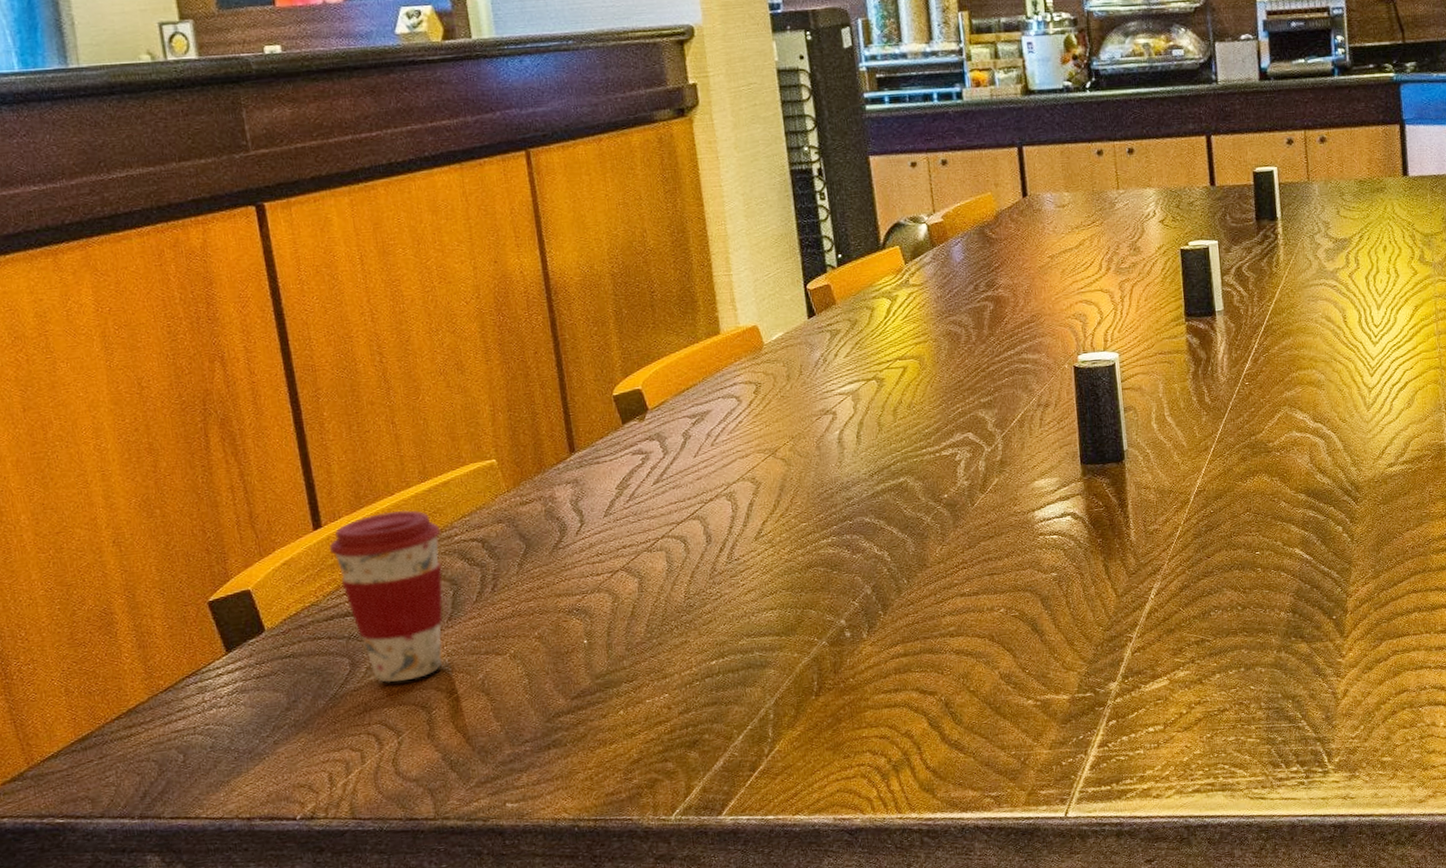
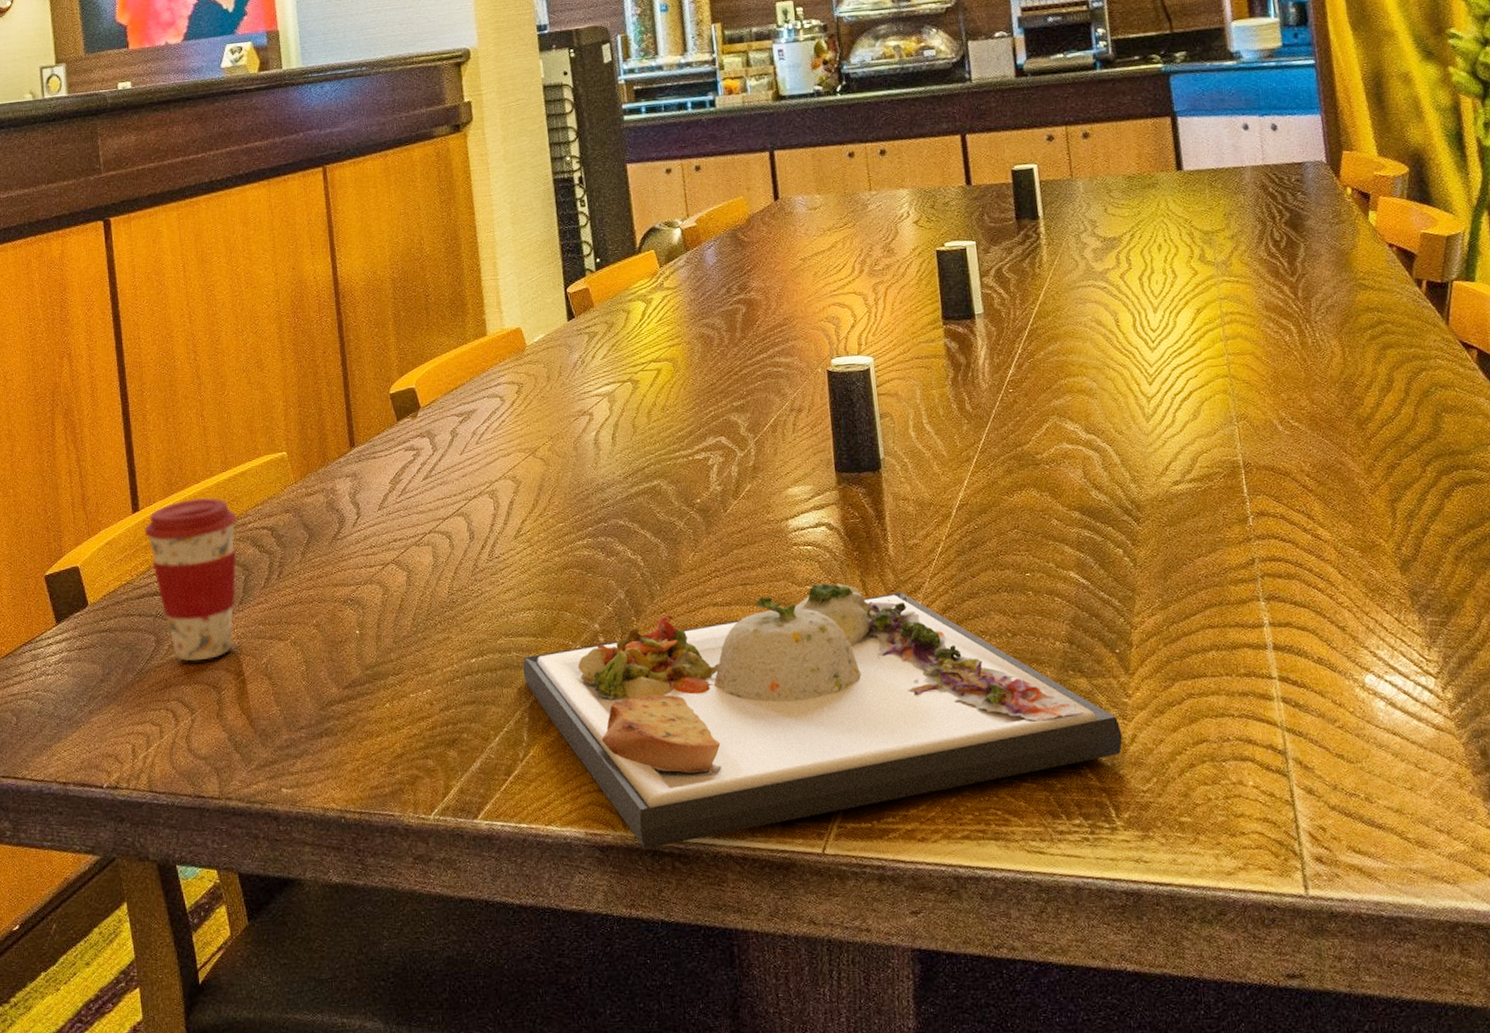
dinner plate: none [766,569,1336,829] -> present [523,583,1123,850]

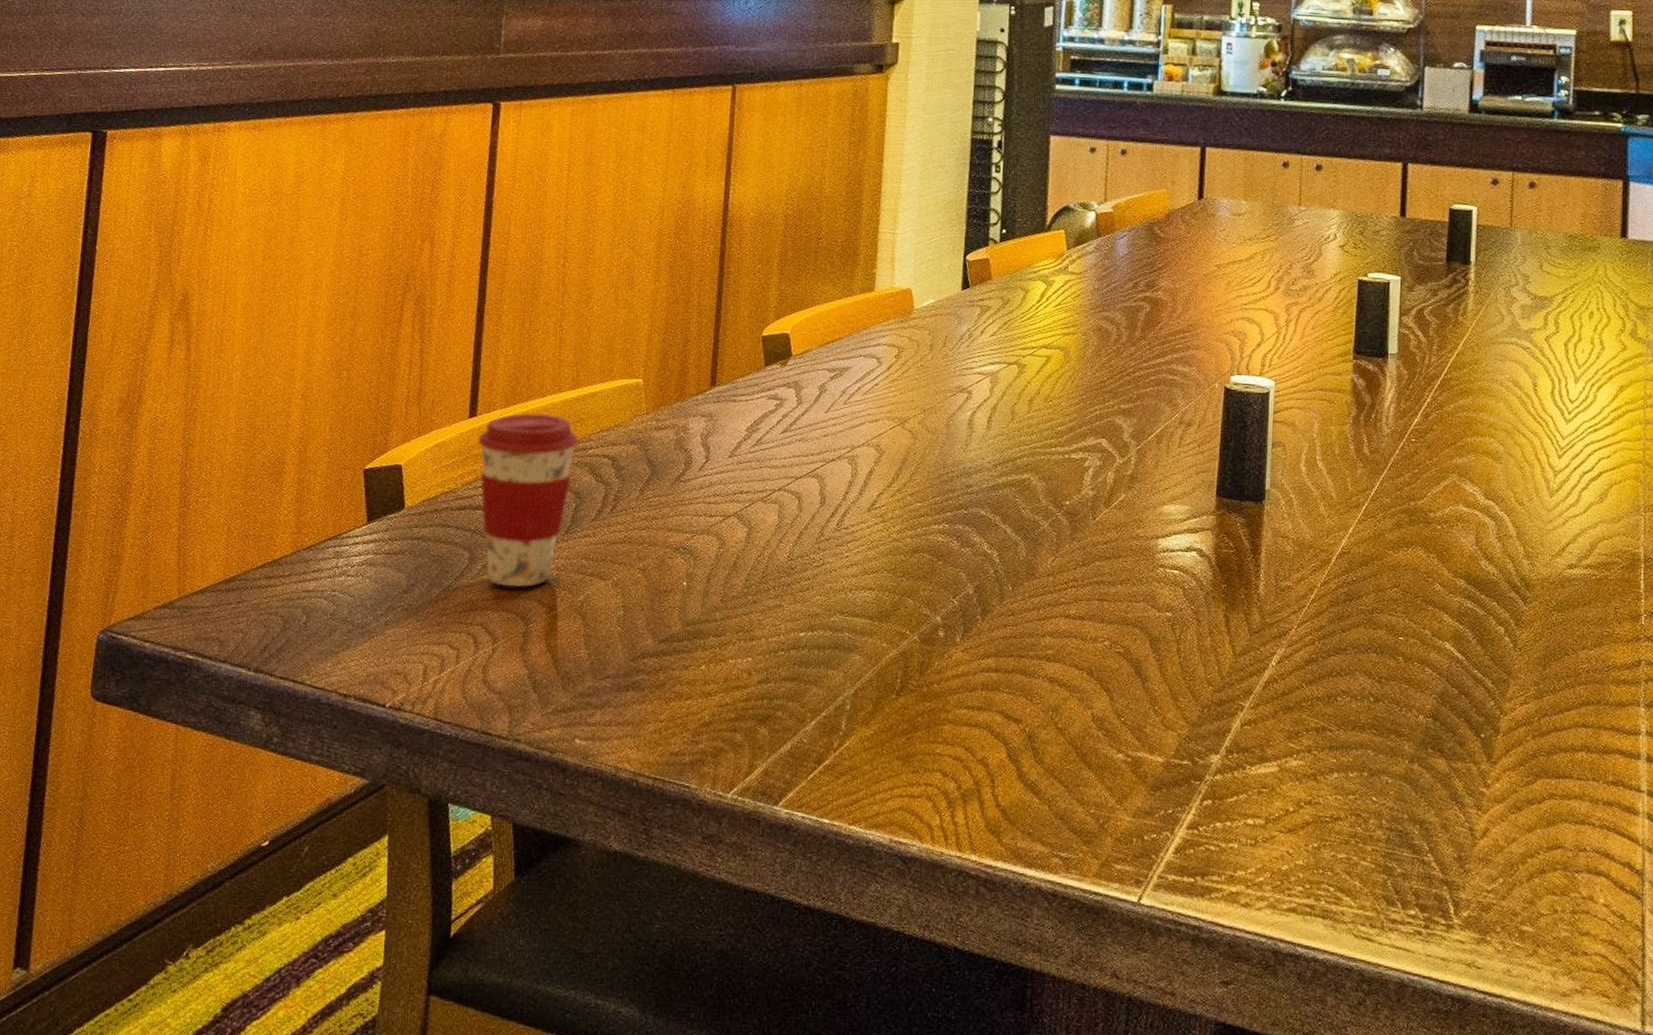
dinner plate: present [523,583,1123,850] -> none [852,612,1474,868]

